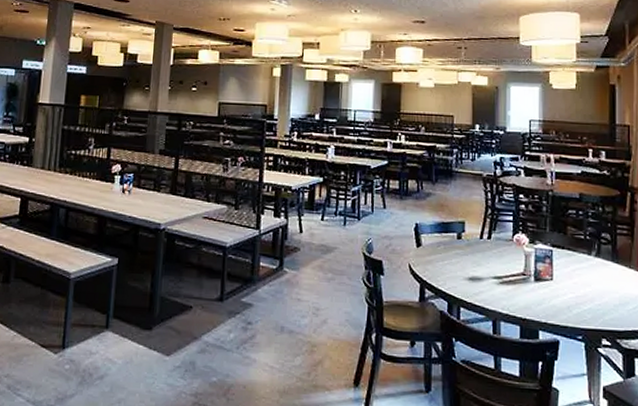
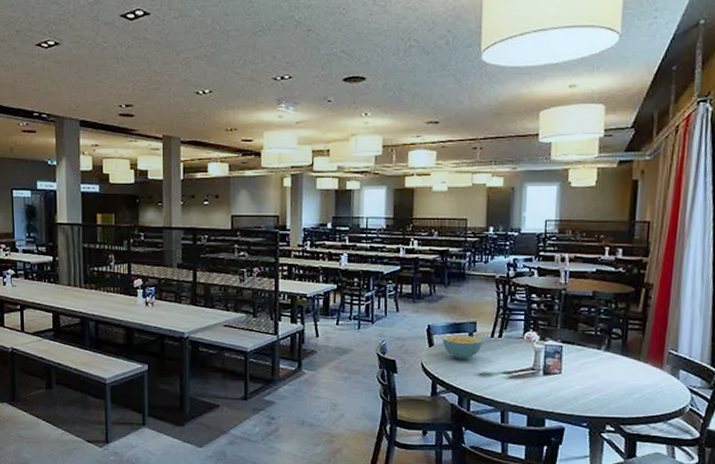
cereal bowl: none [430,234,471,262] -> present [442,334,482,360]

